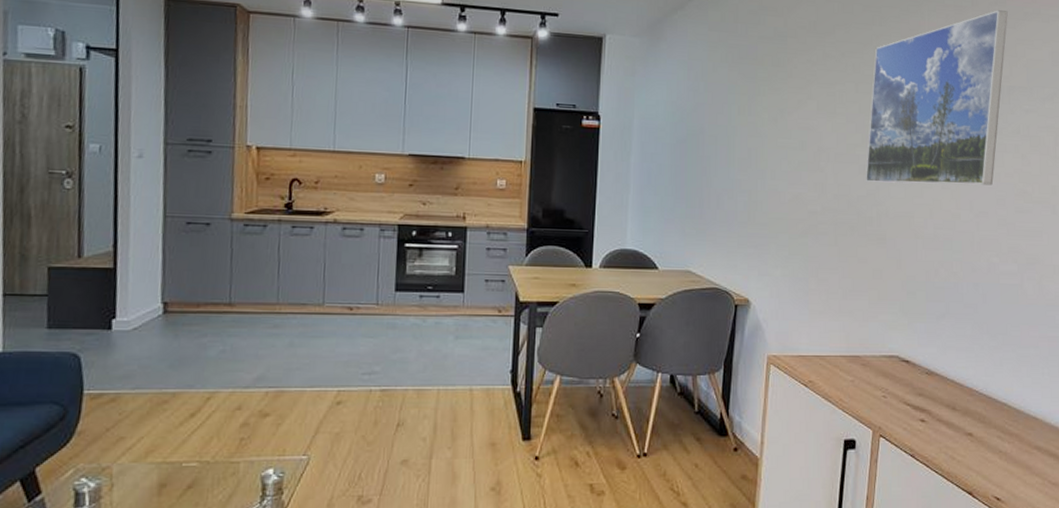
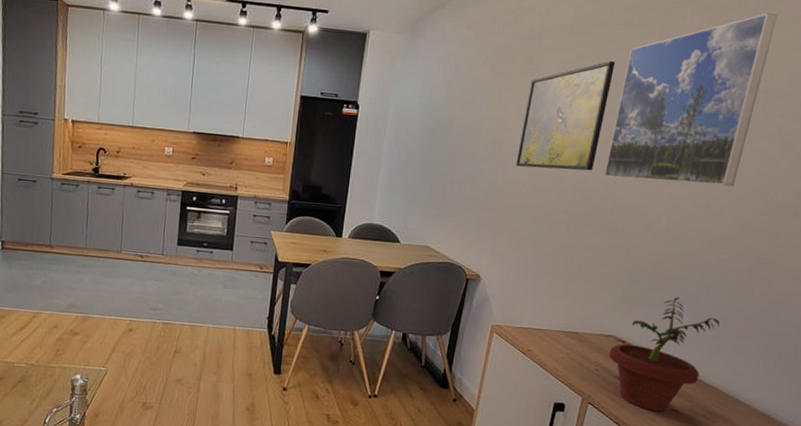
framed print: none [774,61,863,177] -> present [515,61,616,171]
potted plant: none [894,307,1000,437] -> present [608,297,720,412]

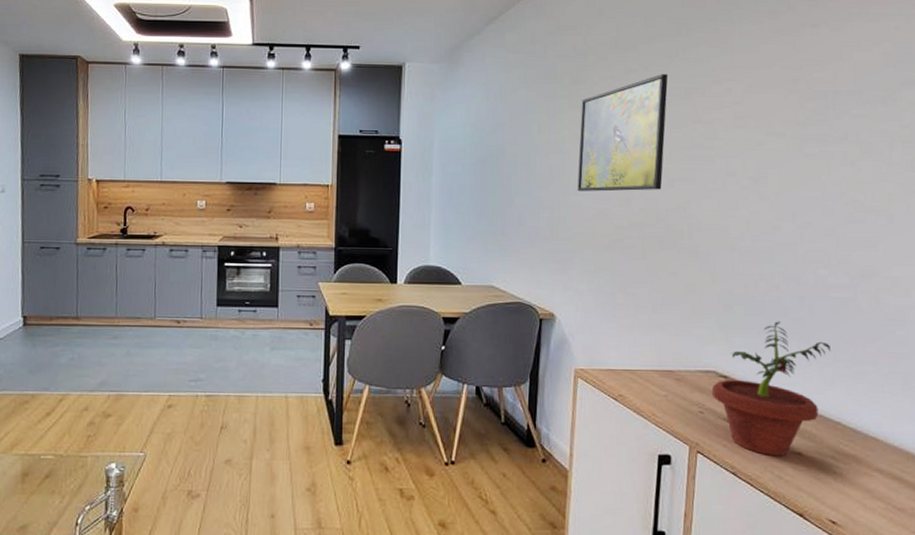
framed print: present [603,13,778,187] -> none [674,13,831,196]

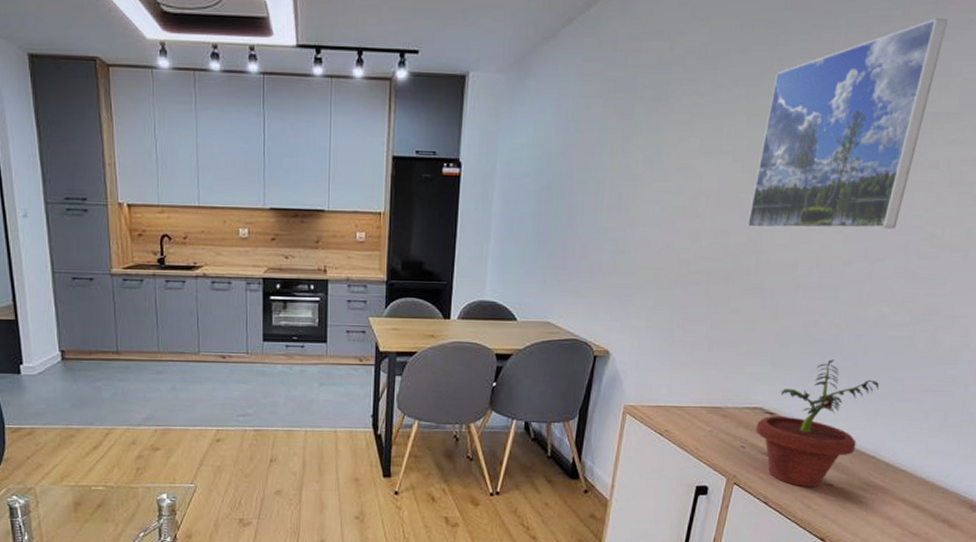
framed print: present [577,74,668,192] -> none [645,90,759,223]
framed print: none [674,13,831,196] -> present [746,18,948,229]

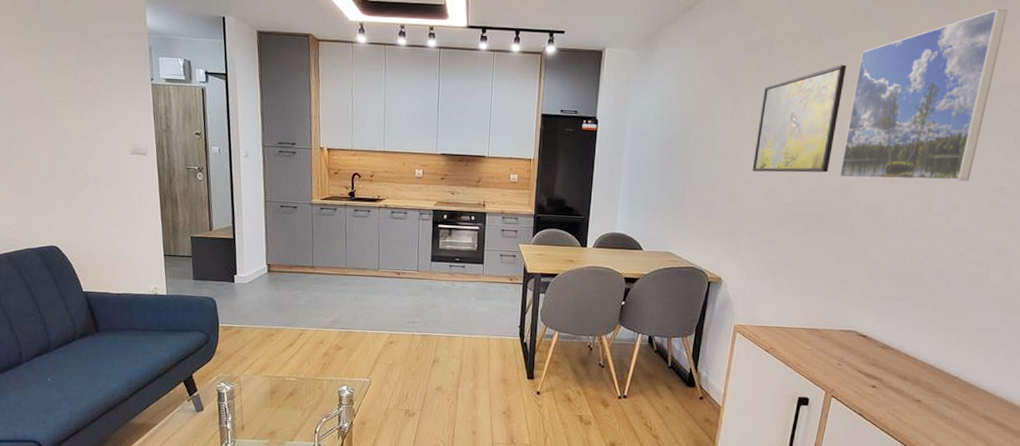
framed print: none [645,90,759,223] -> present [752,65,847,173]
potted plant: present [755,359,879,487] -> none [850,291,959,402]

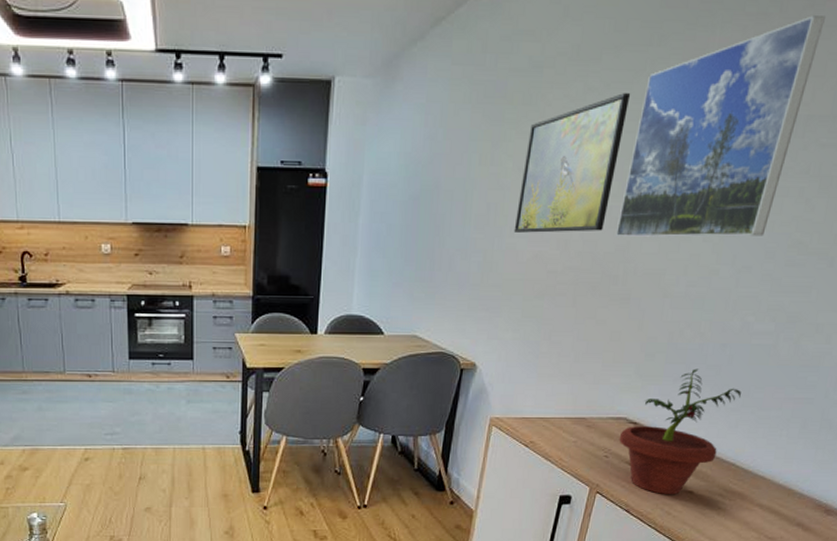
potted plant: none [850,291,959,402] -> present [619,369,741,494]

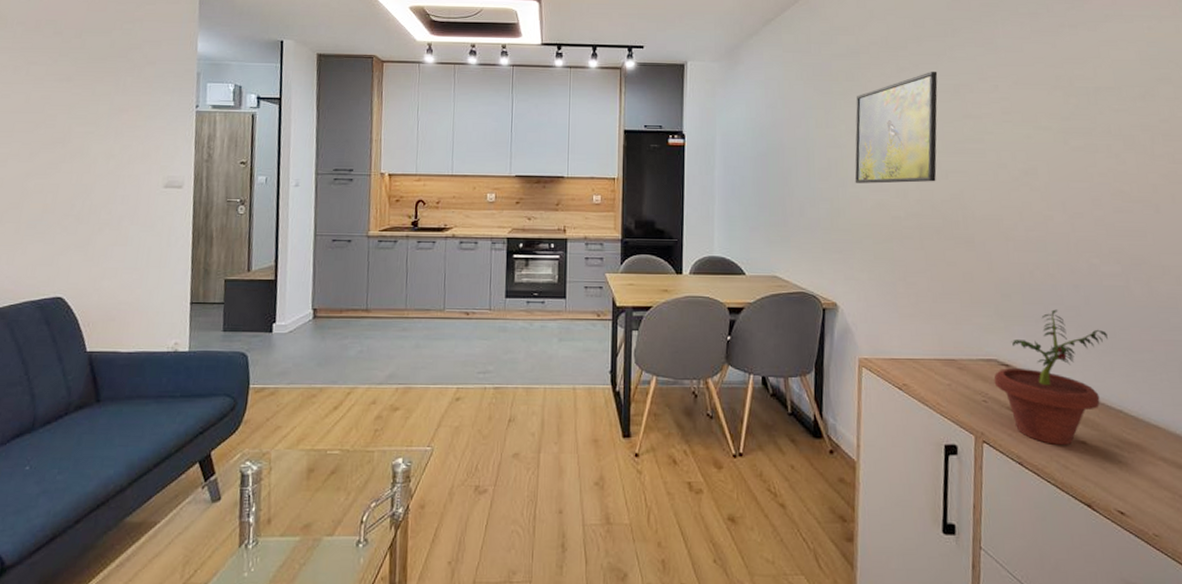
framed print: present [615,16,825,238] -> none [948,14,1088,188]

